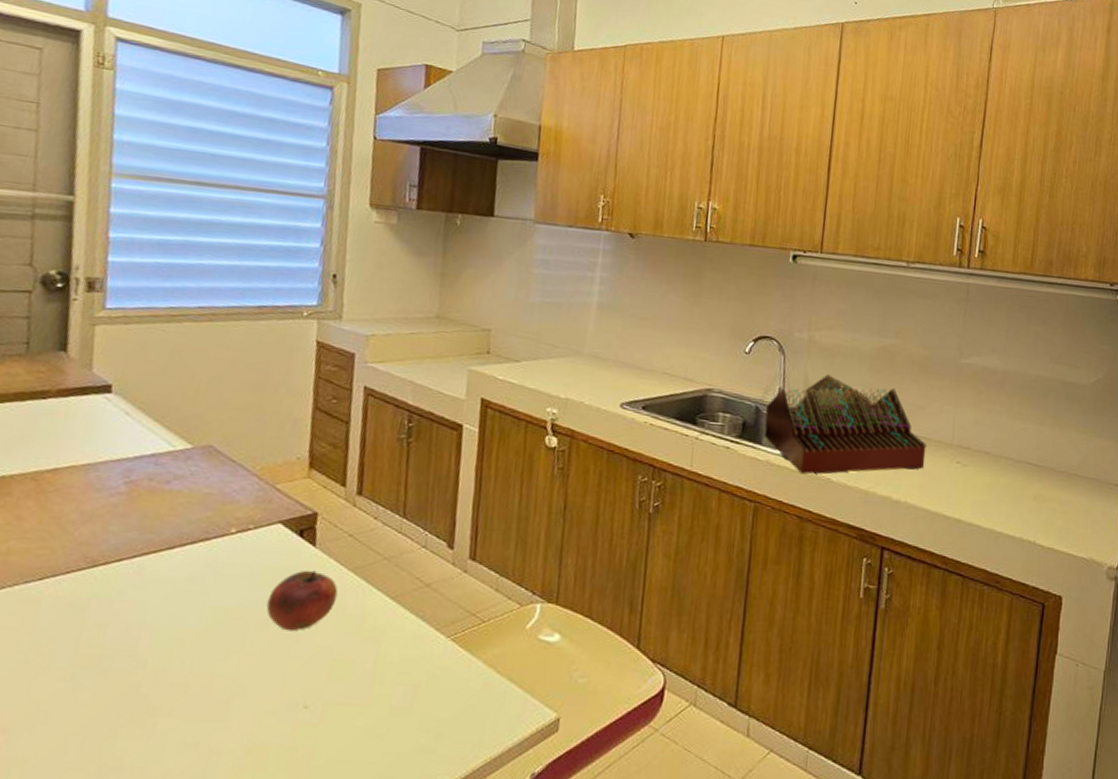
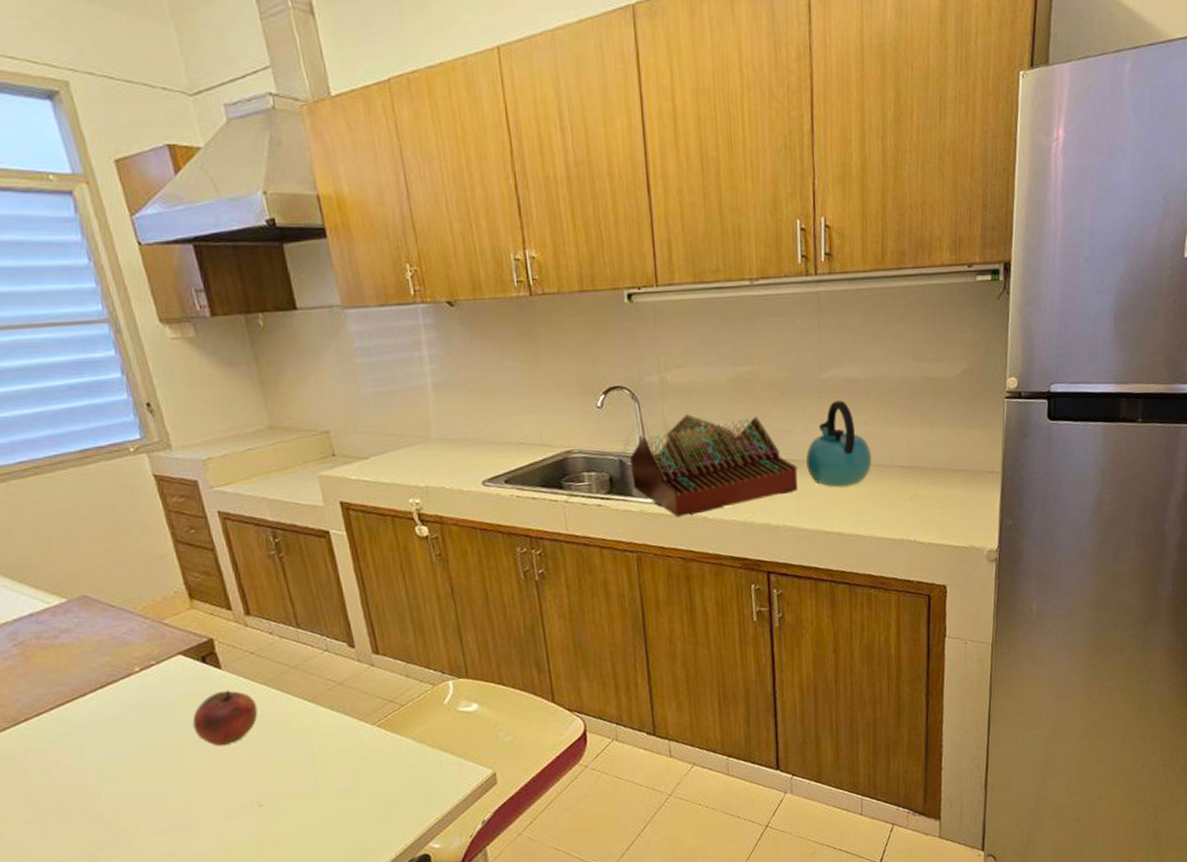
kettle: none [935,387,1001,475] -> present [805,400,872,488]

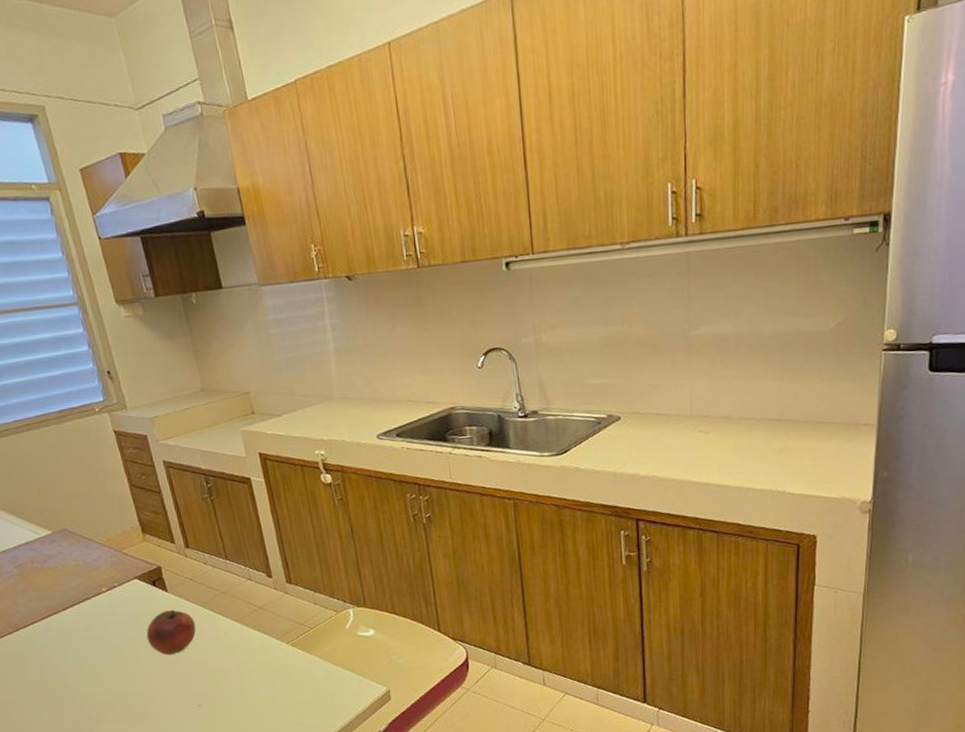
dish rack: present [630,414,798,517] -> none [508,372,667,468]
kettle: present [805,400,872,488] -> none [674,356,741,440]

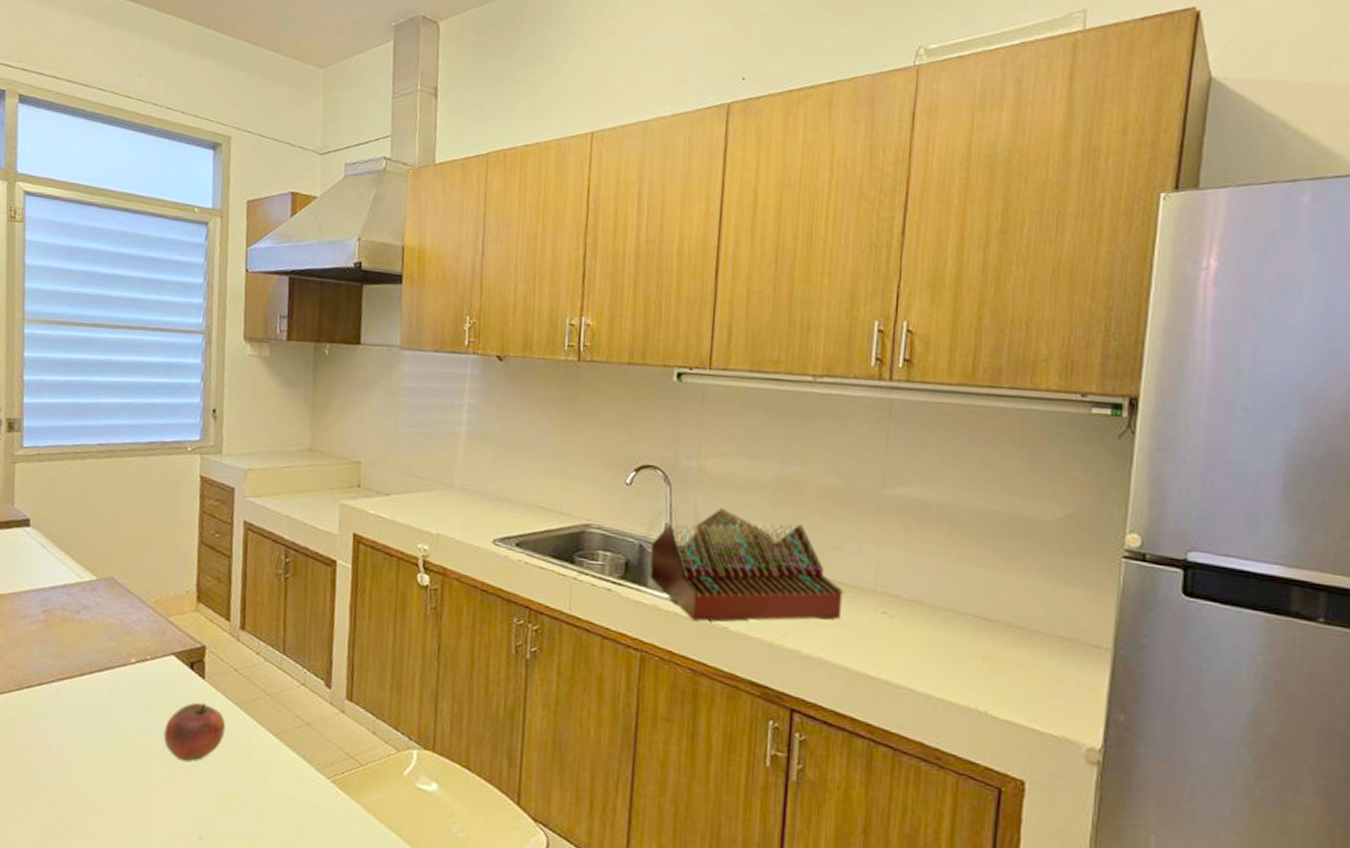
dish rack: none [508,372,667,468] -> present [649,508,843,622]

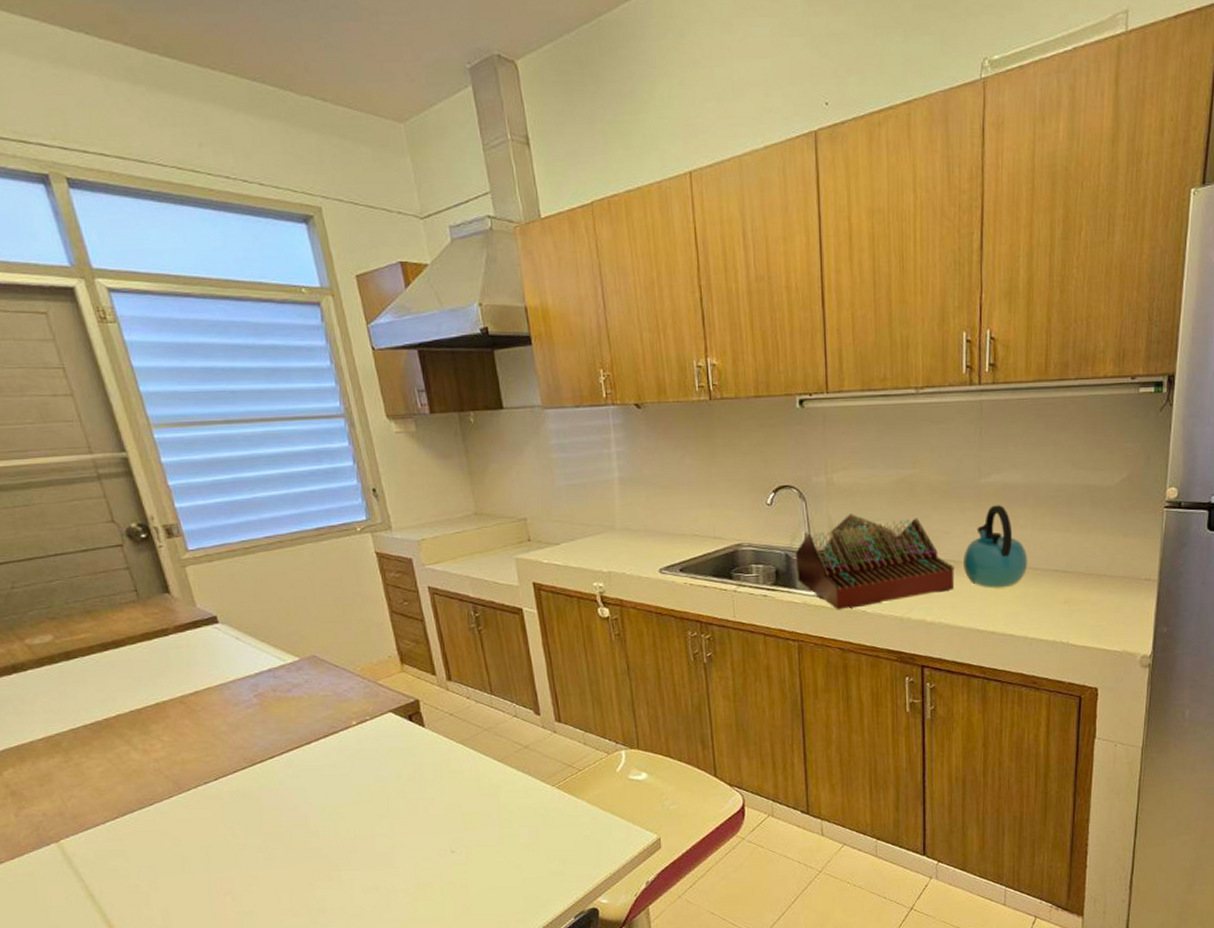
fruit: present [163,702,226,762] -> none [398,746,454,796]
kettle: none [853,523,938,628] -> present [962,505,1028,589]

